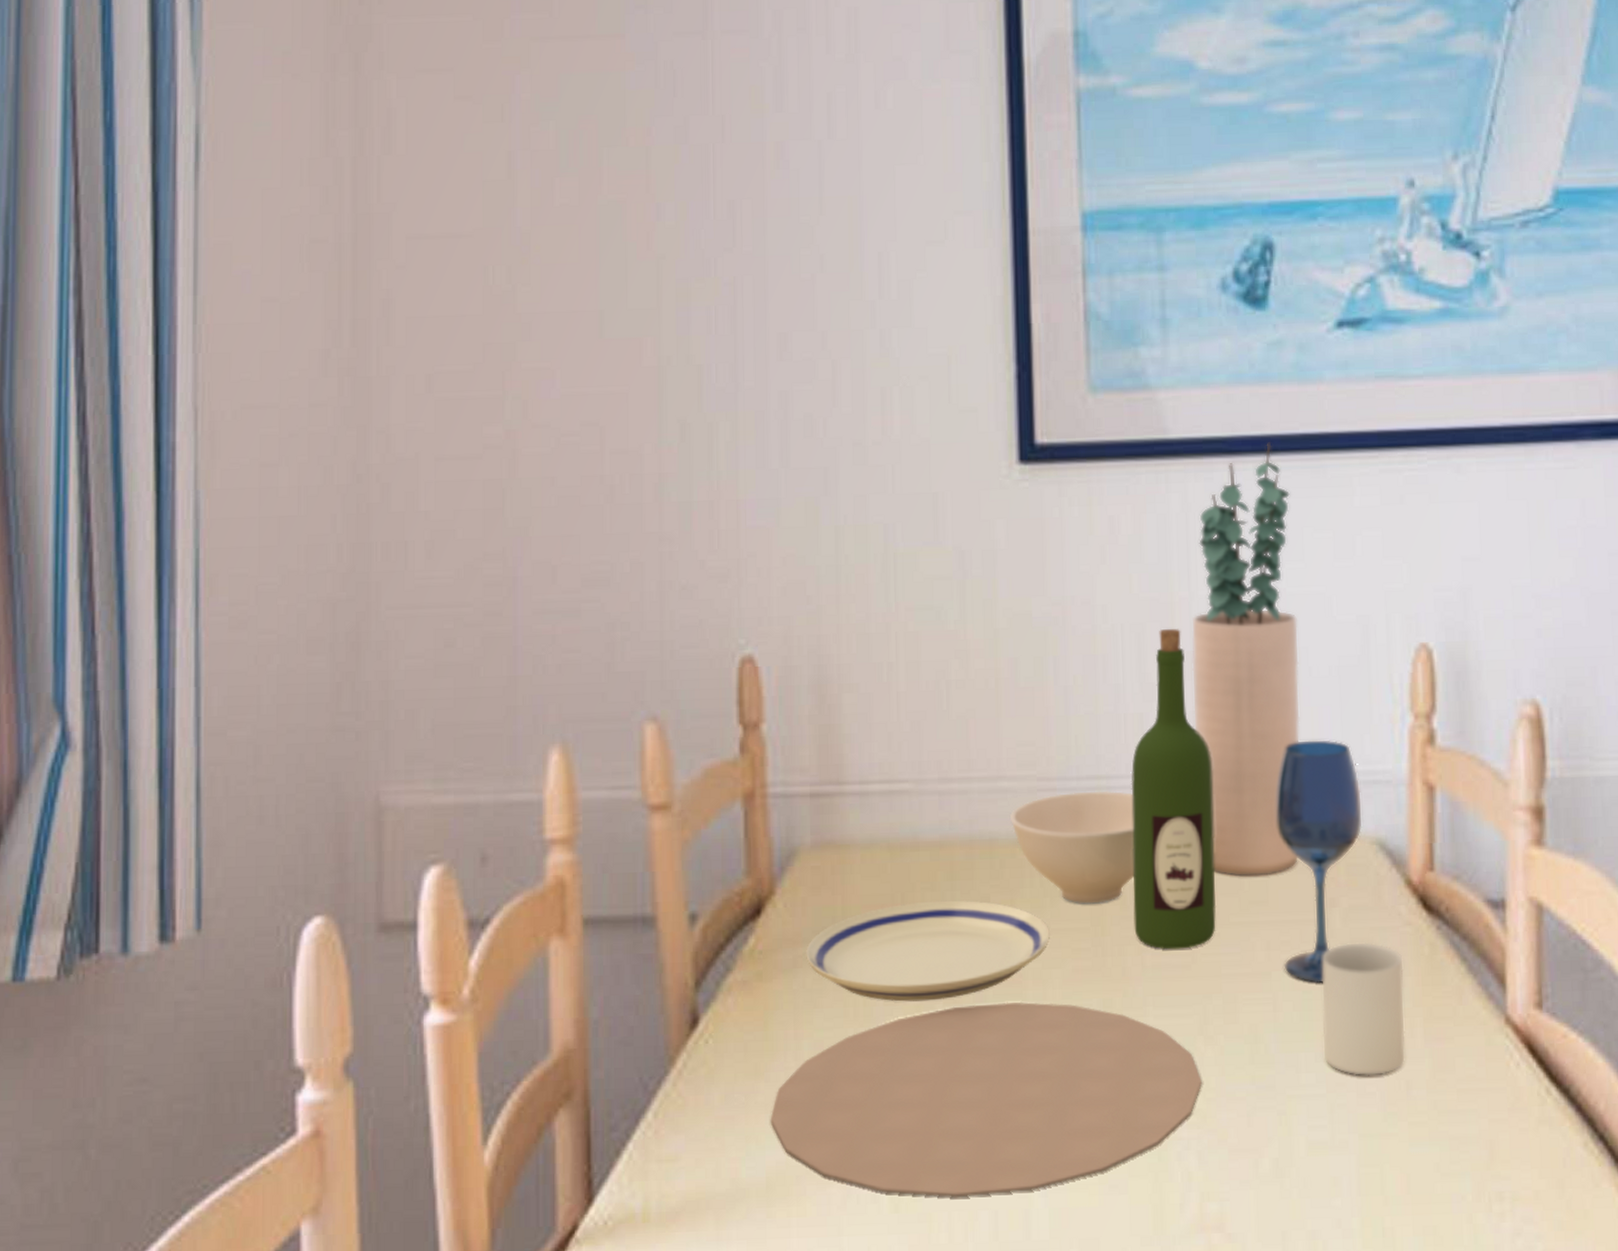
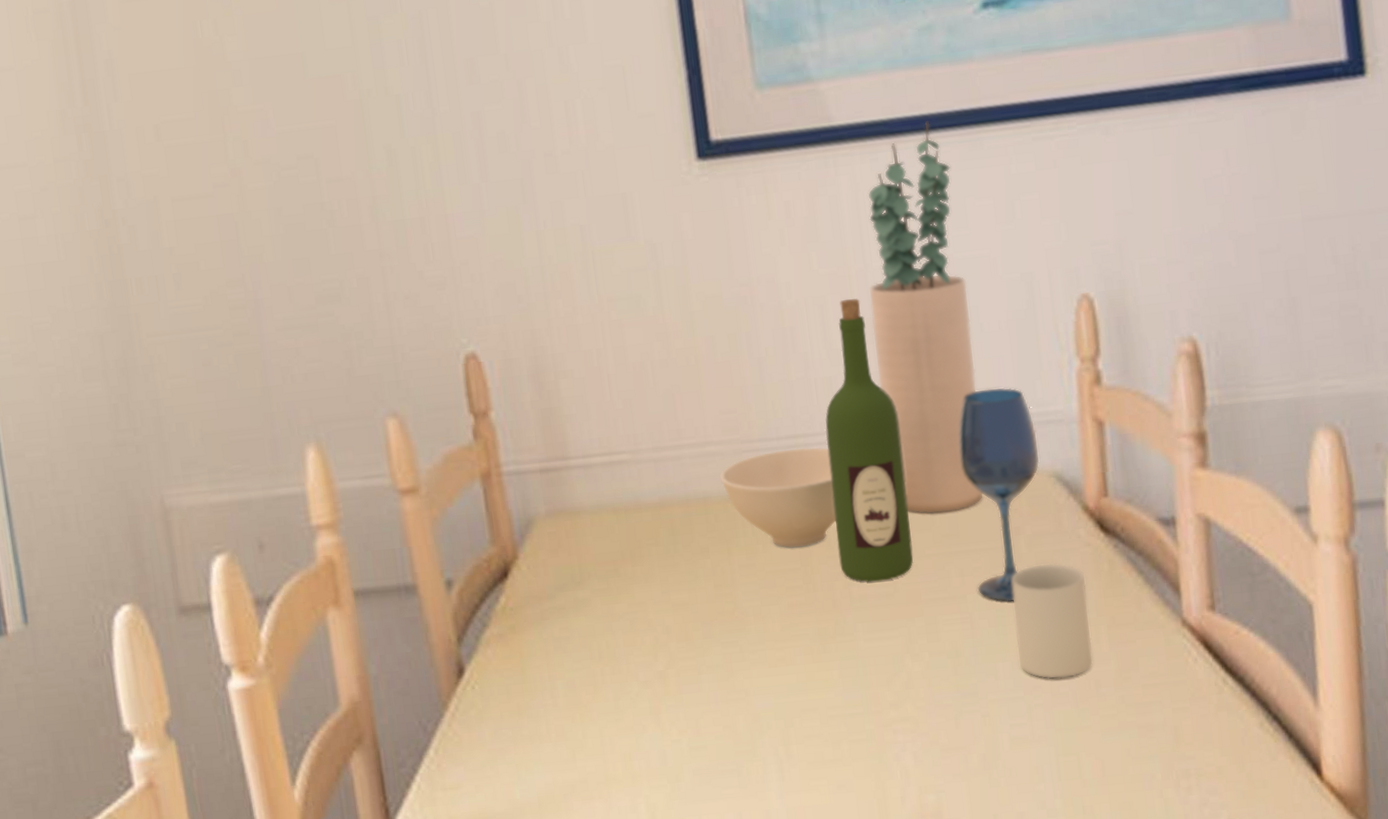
placemat: present [770,1002,1203,1197] -> none [535,635,913,805]
plate: present [806,900,1050,1002] -> none [551,552,766,643]

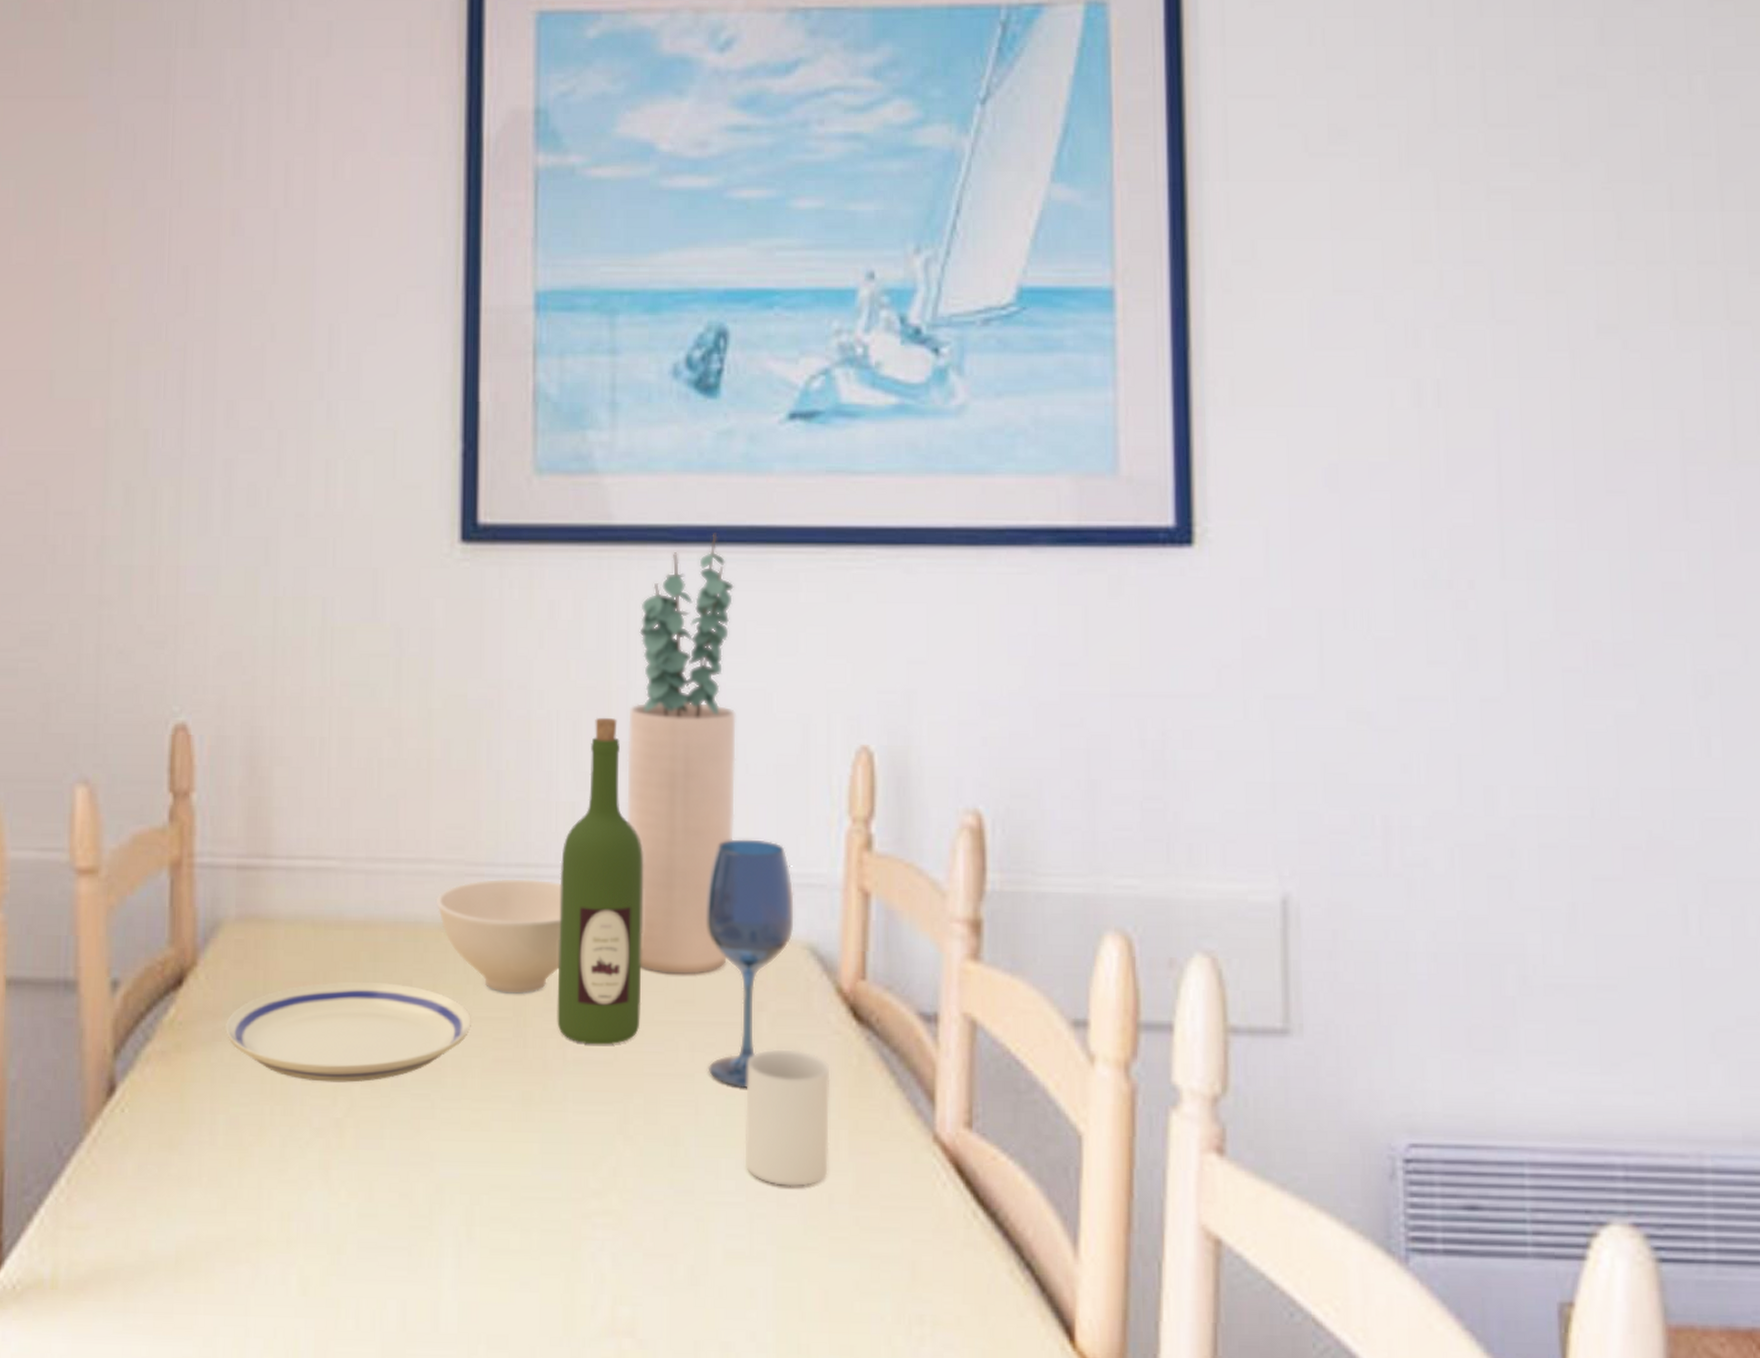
plate: none [551,552,766,643] -> present [226,981,471,1083]

